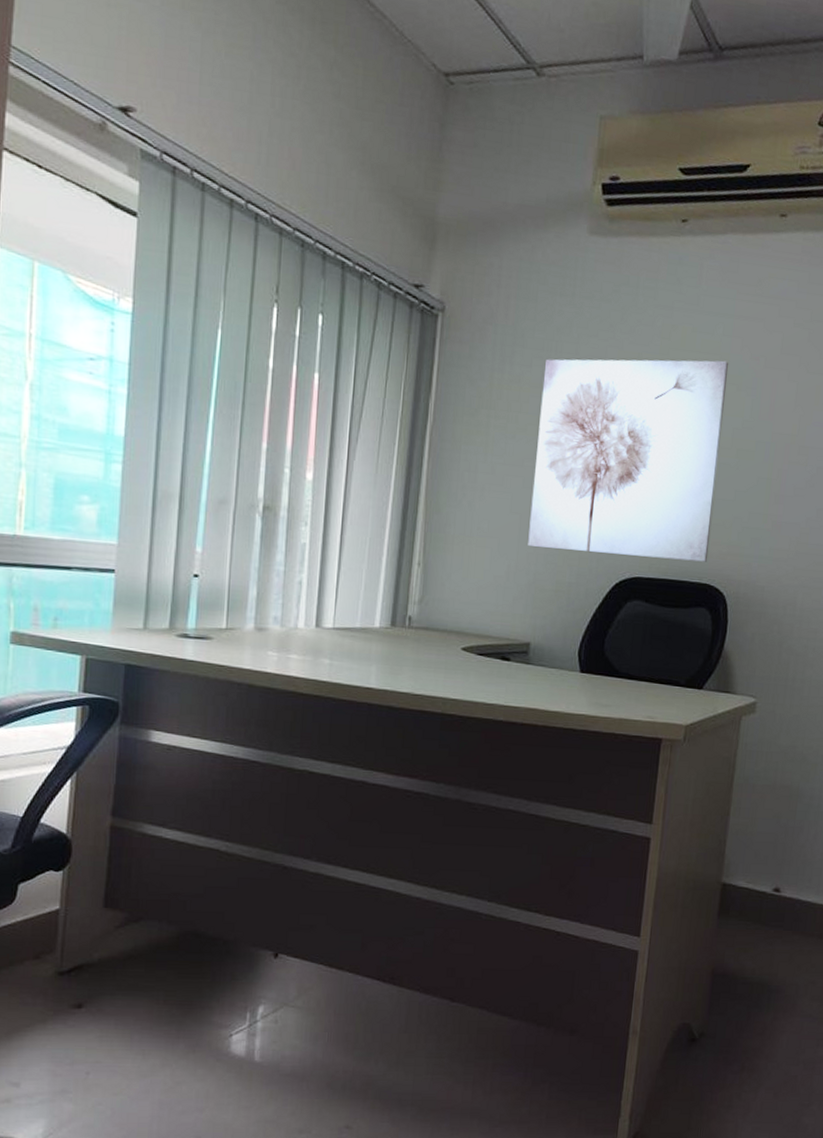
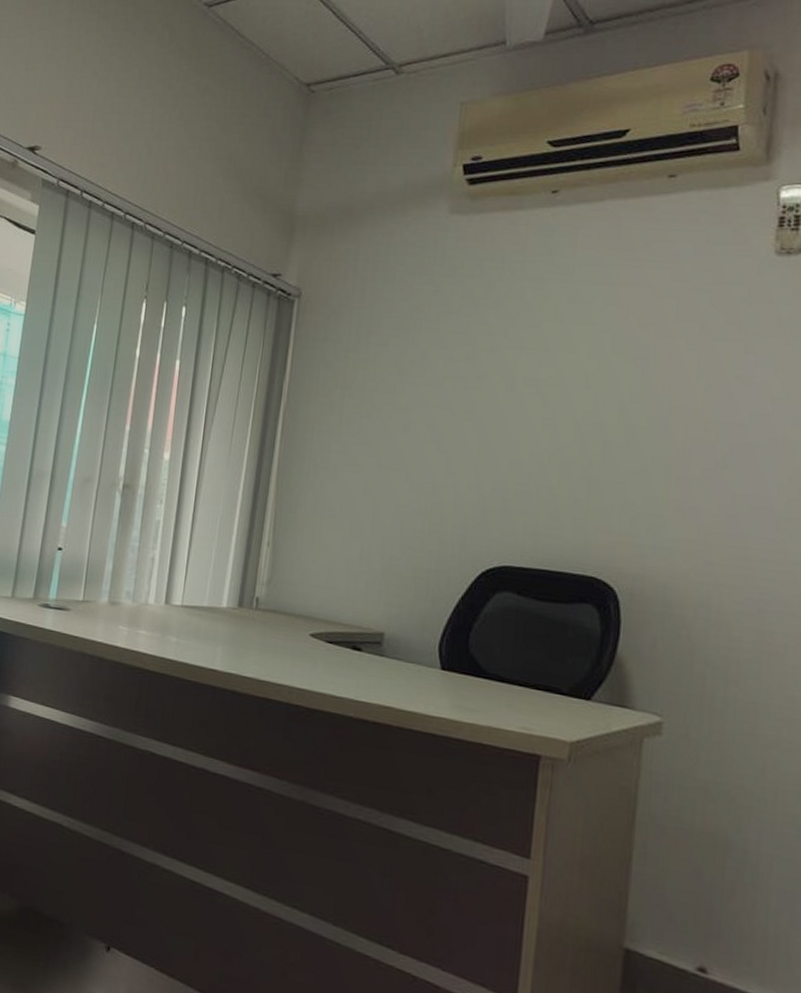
wall art: present [528,359,729,562] -> none [382,330,612,552]

